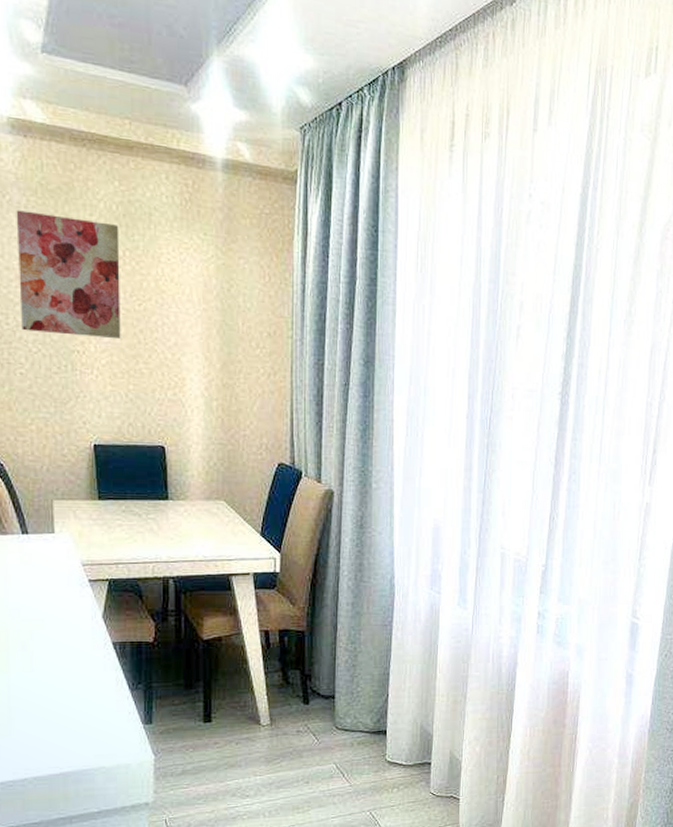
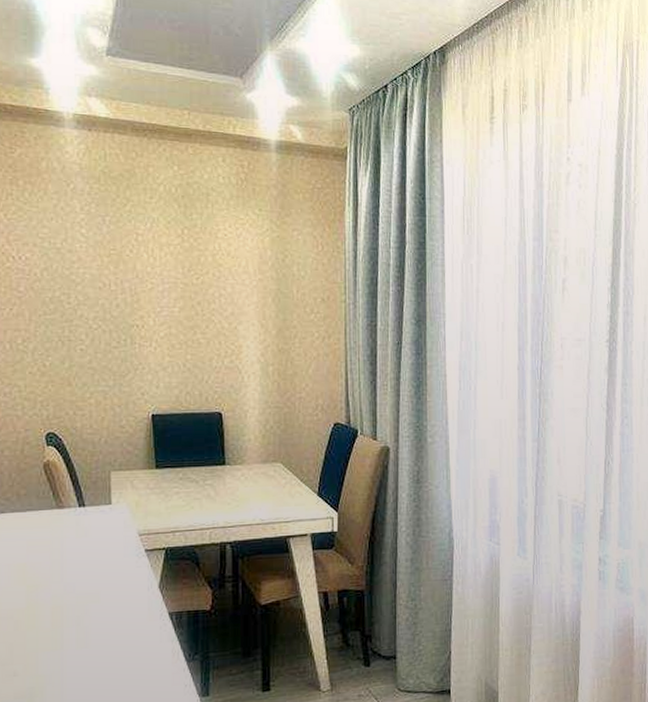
wall art: present [16,210,121,340] -> none [79,197,179,312]

